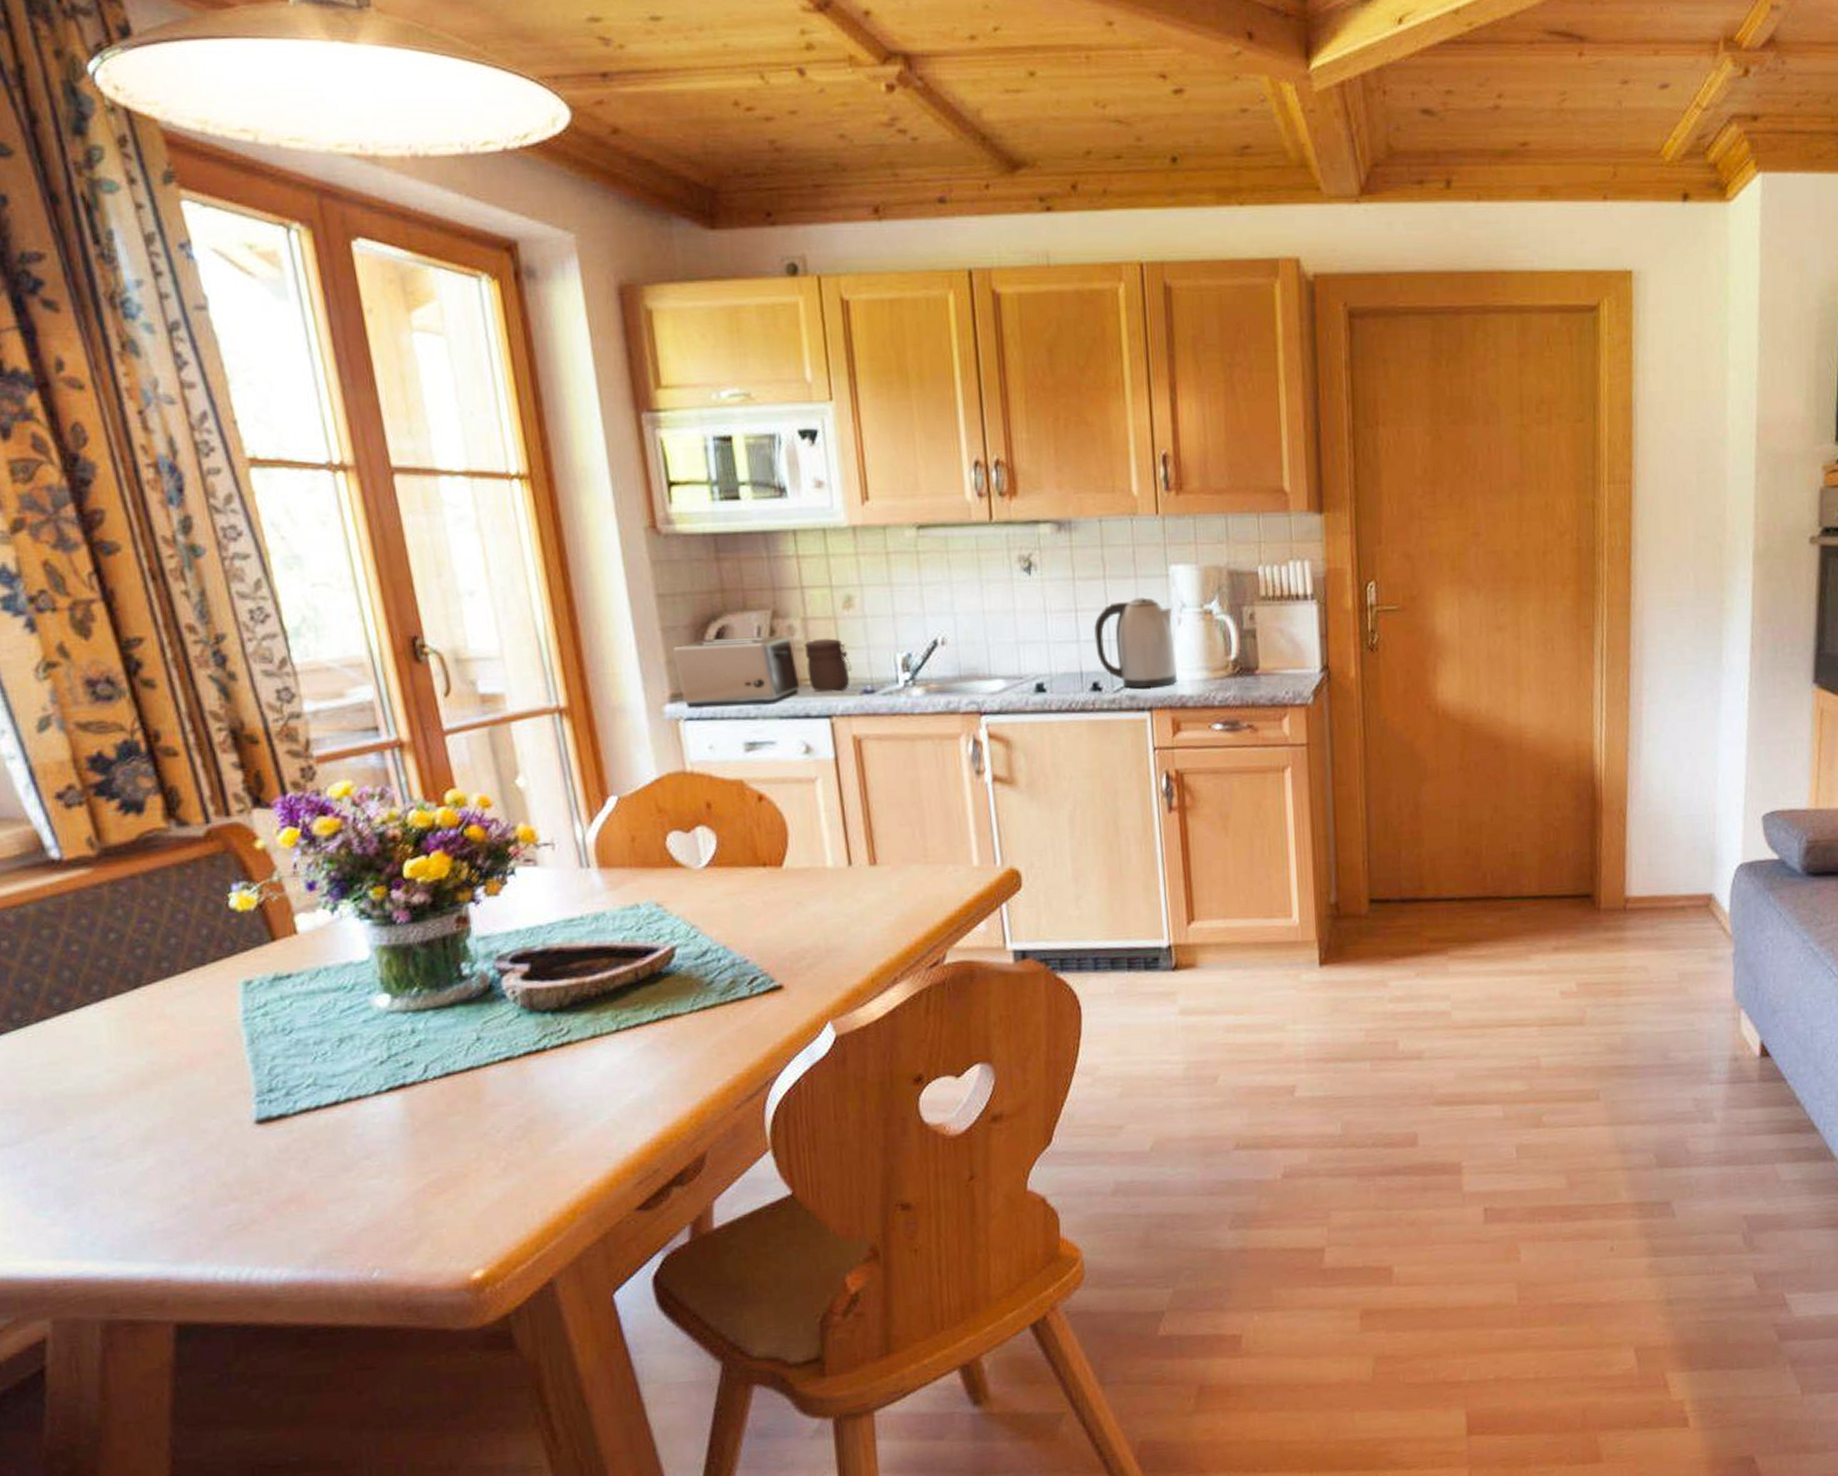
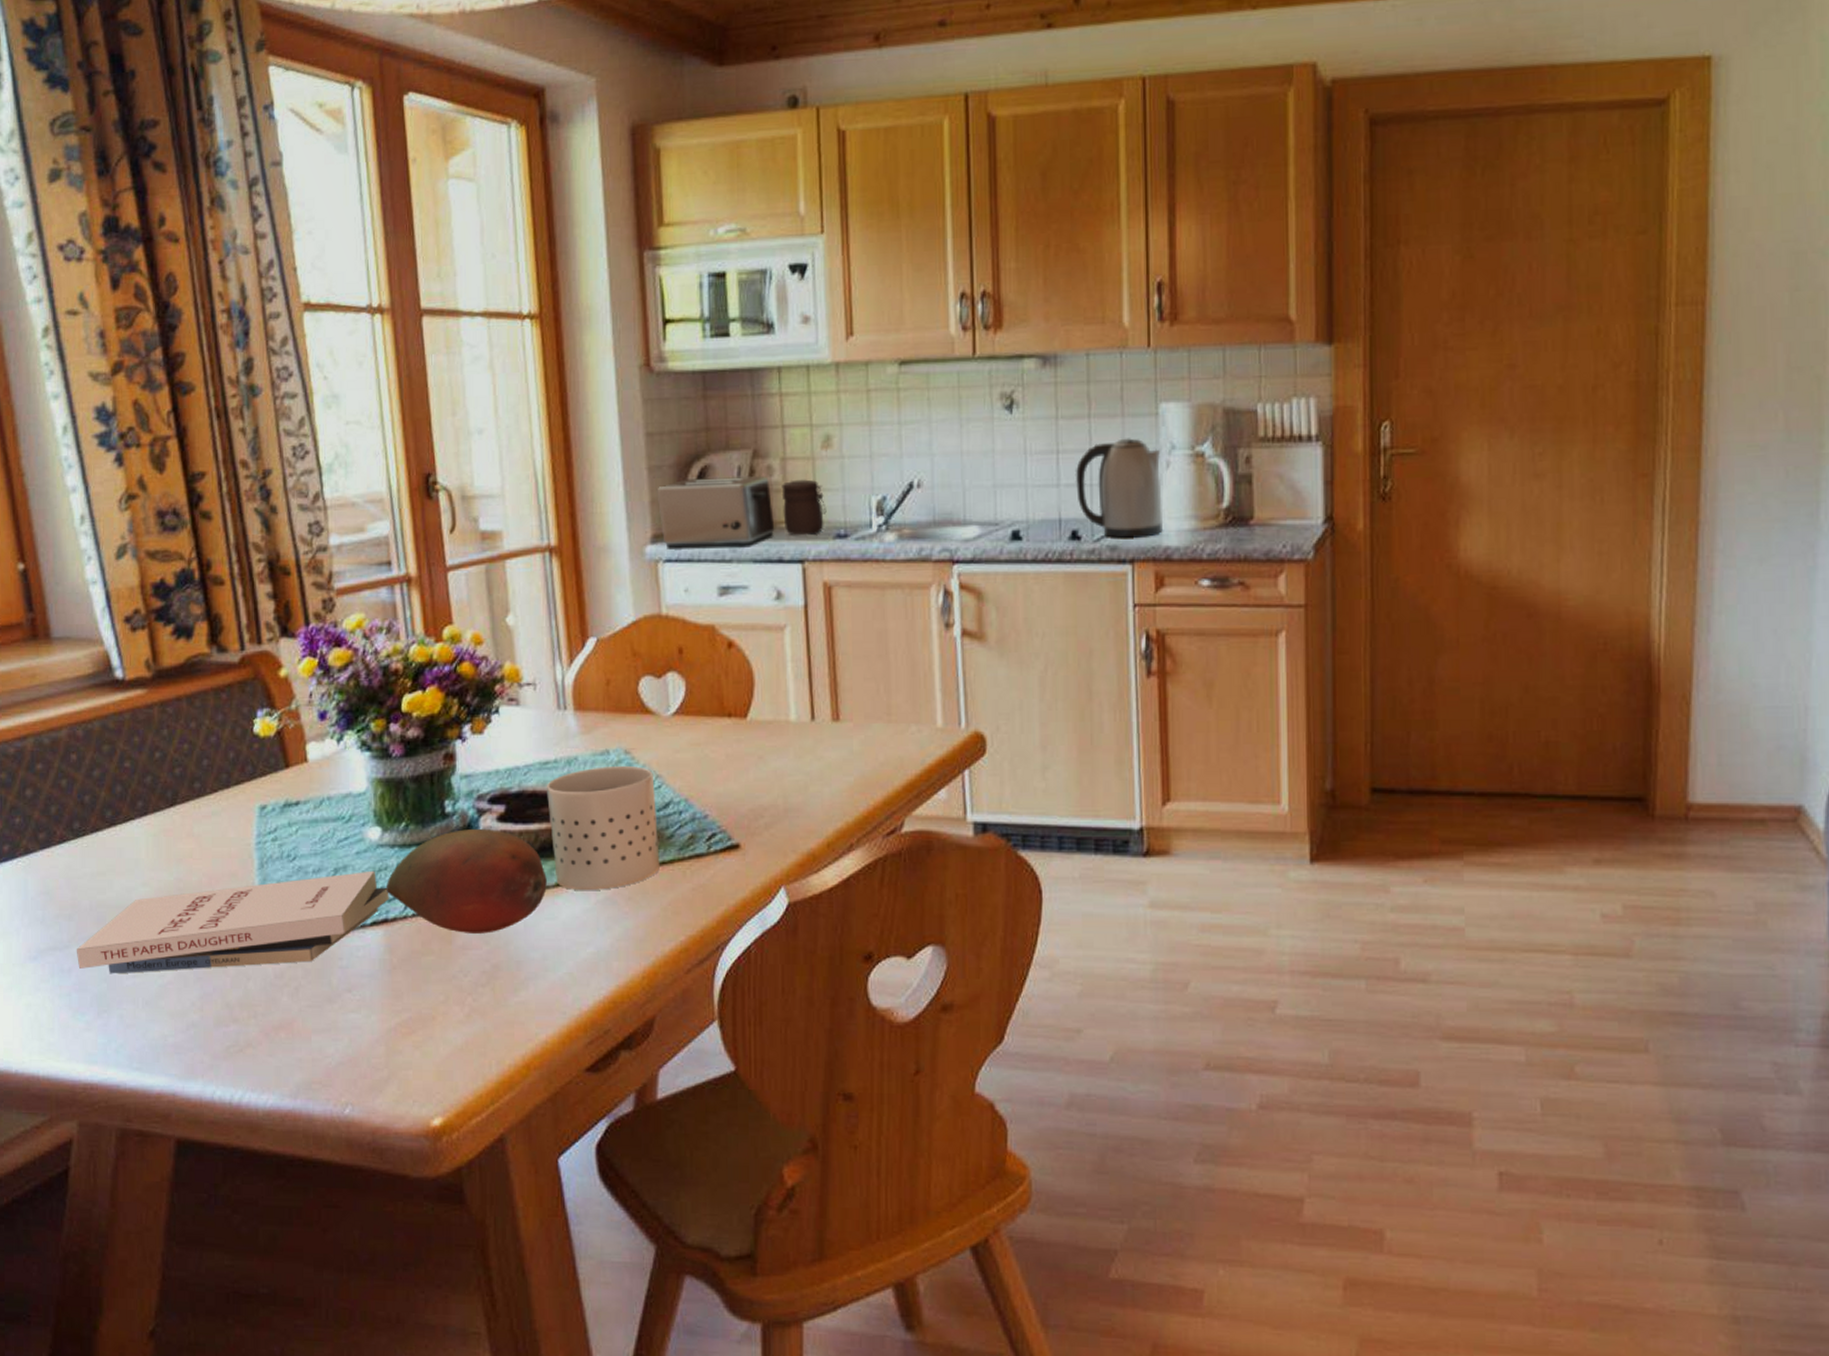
books: none [29,1037,406,1166] -> present [76,870,389,974]
fruit: none [400,987,582,1091] -> present [385,828,548,934]
mug: none [573,918,701,1041] -> present [546,765,660,890]

